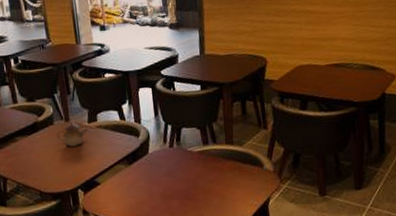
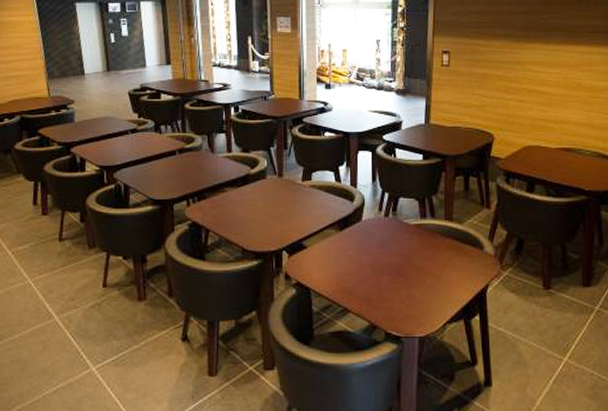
teapot: present [56,121,87,147] -> none [267,177,300,204]

